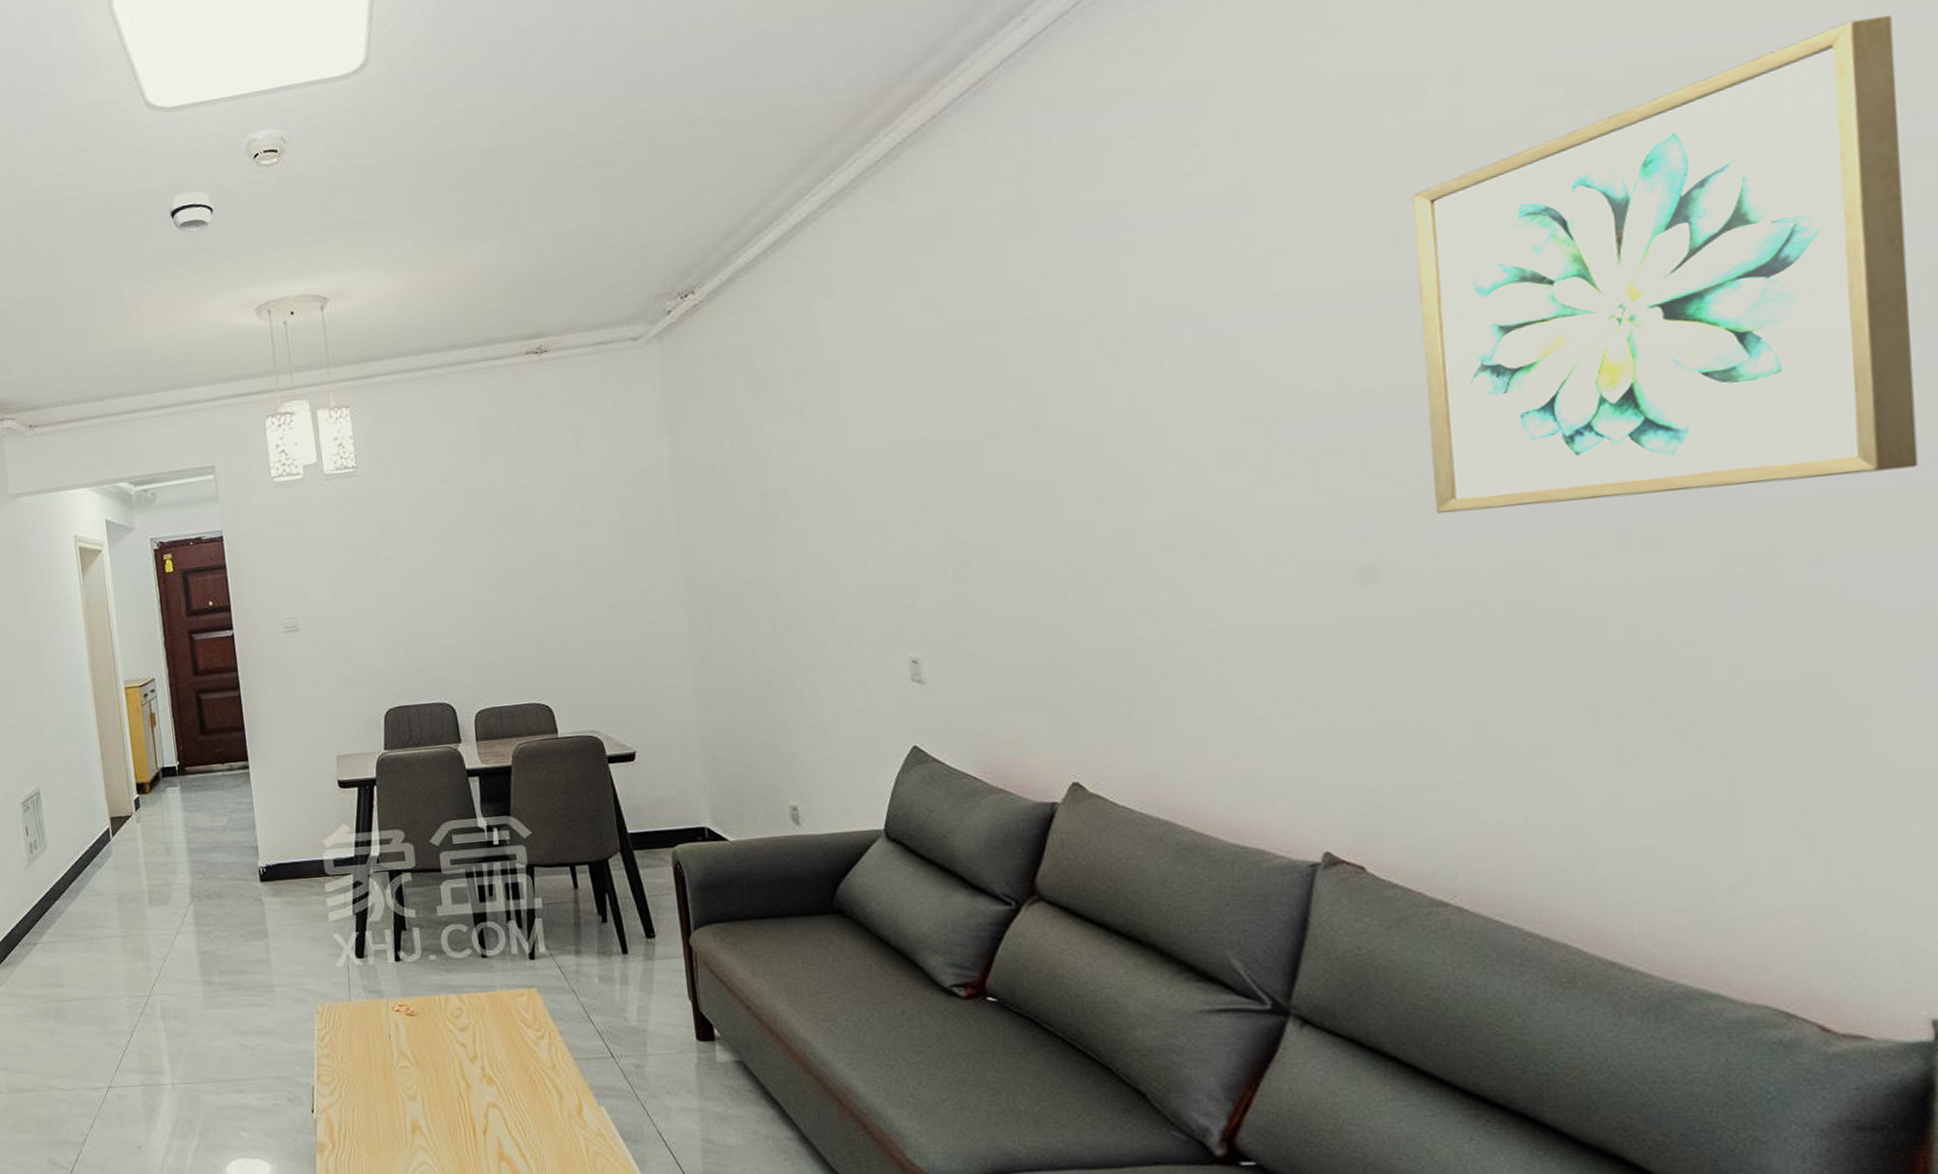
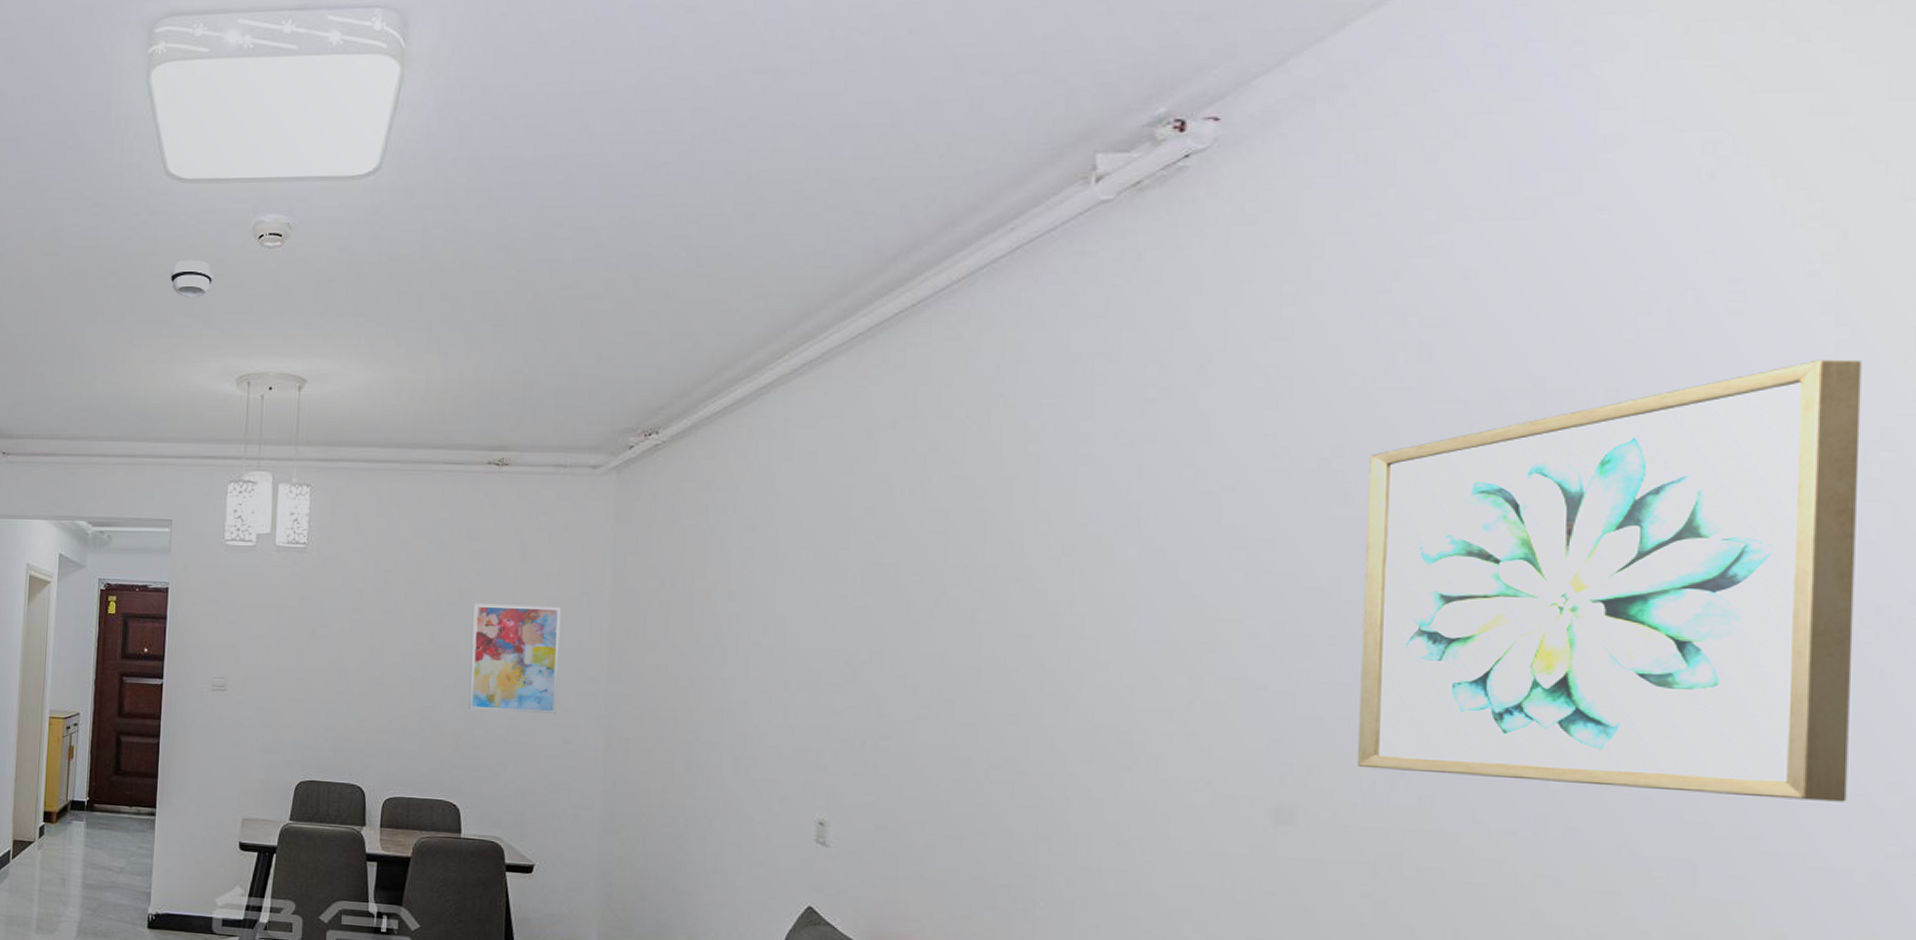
wall art: none [535,489,634,609] -> present [468,603,561,715]

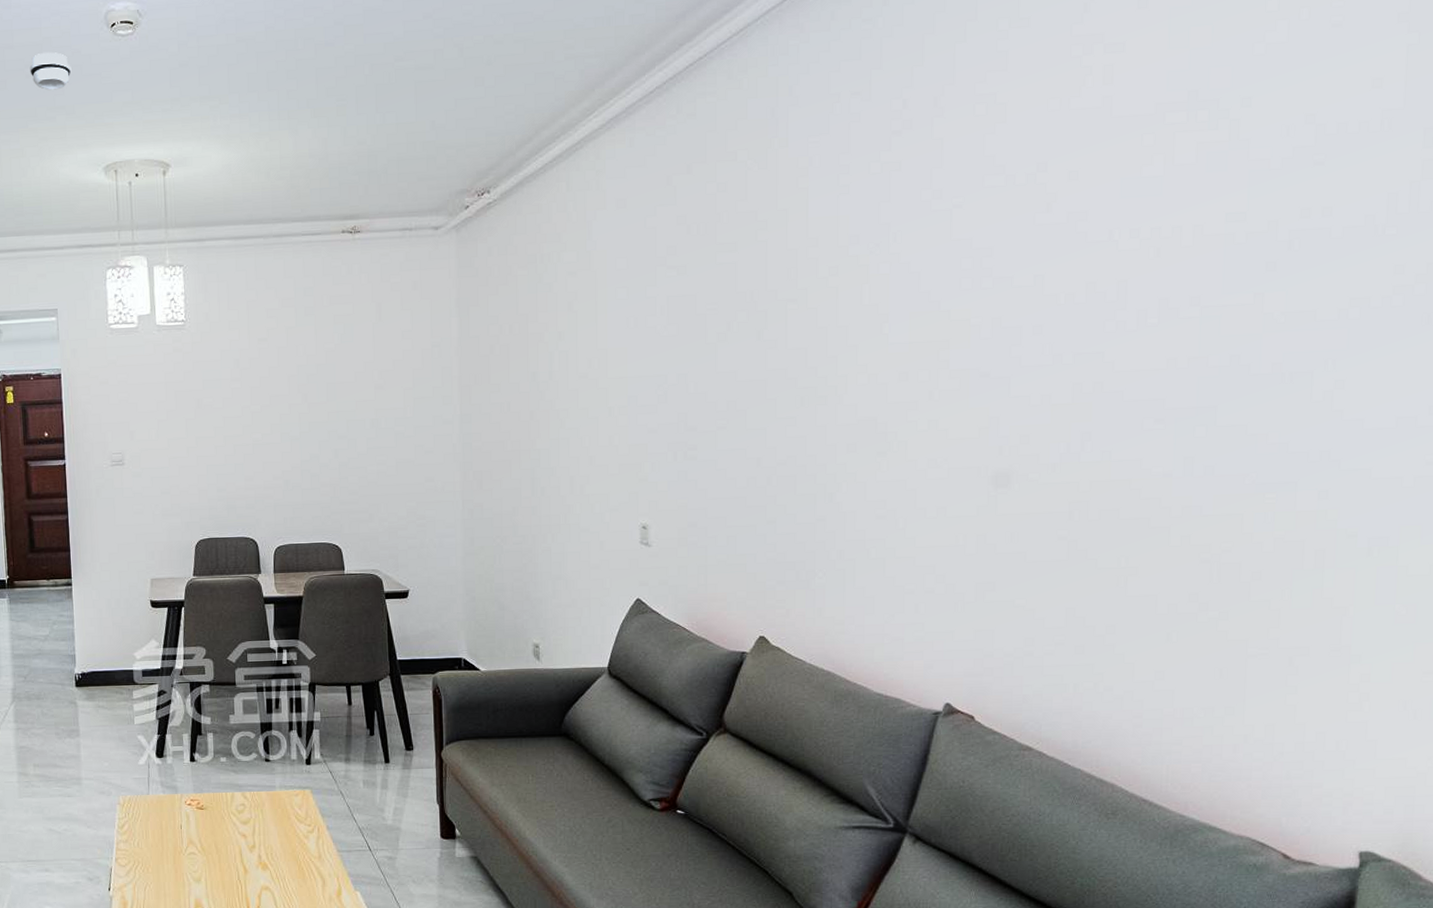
wall art: present [468,603,561,715] -> none [340,360,418,460]
wall art: present [1358,359,1862,802] -> none [1057,60,1425,434]

